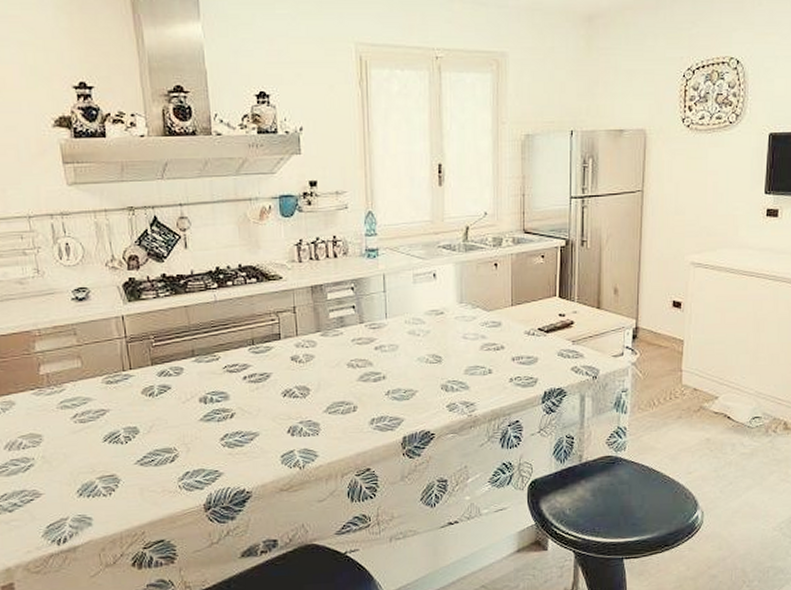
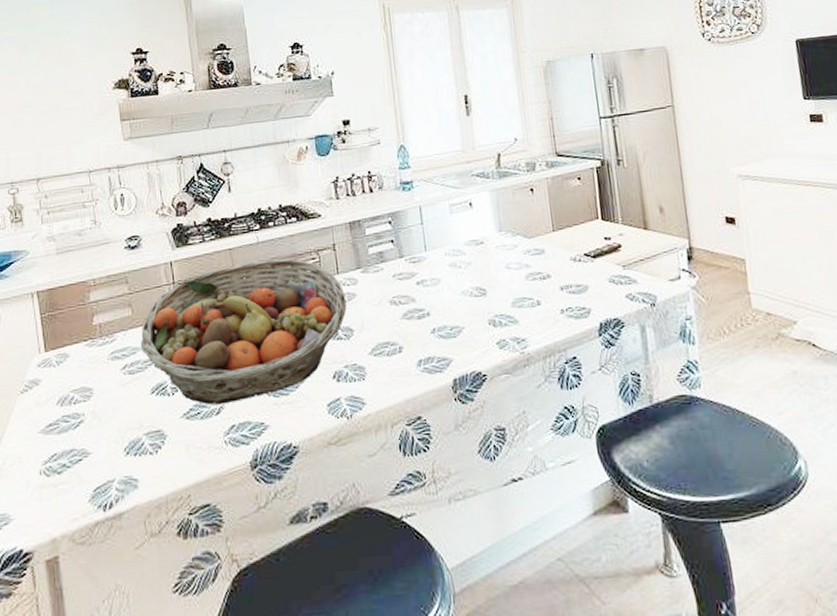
fruit basket: none [91,318,304,453] -> present [140,258,347,405]

